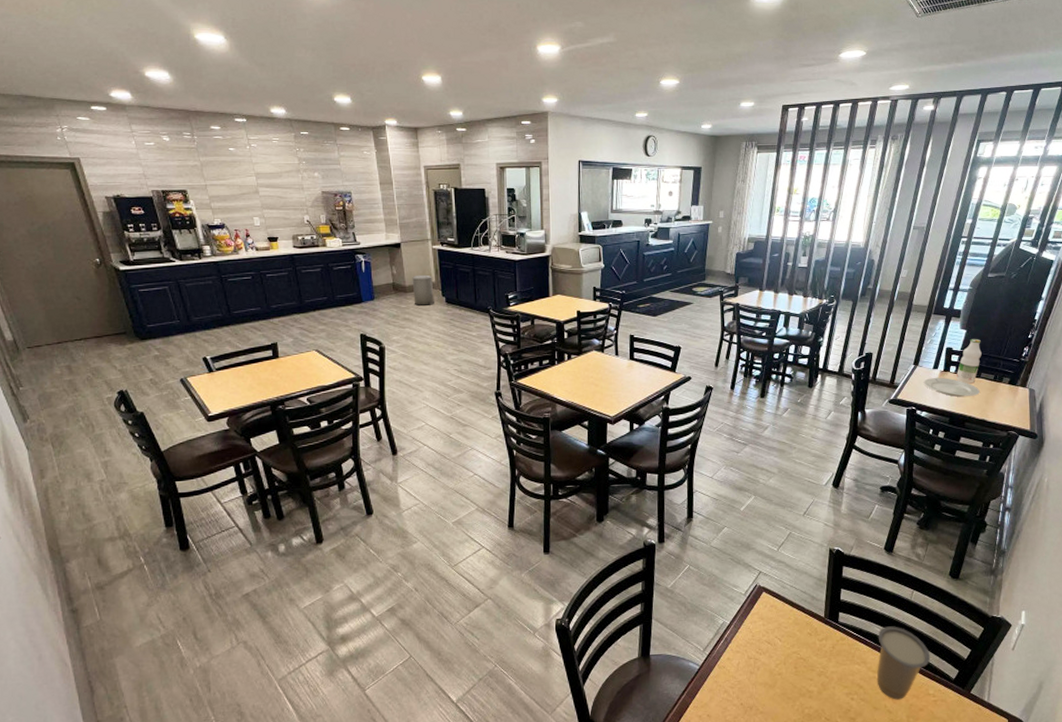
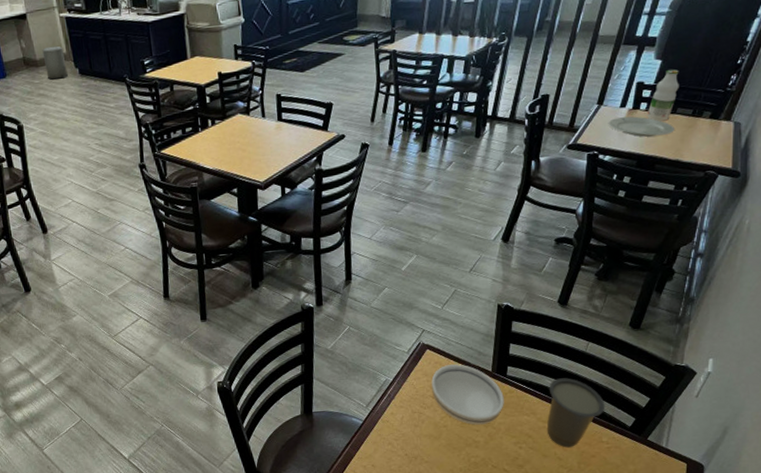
bowl: none [767,608,836,674] -> present [431,364,504,425]

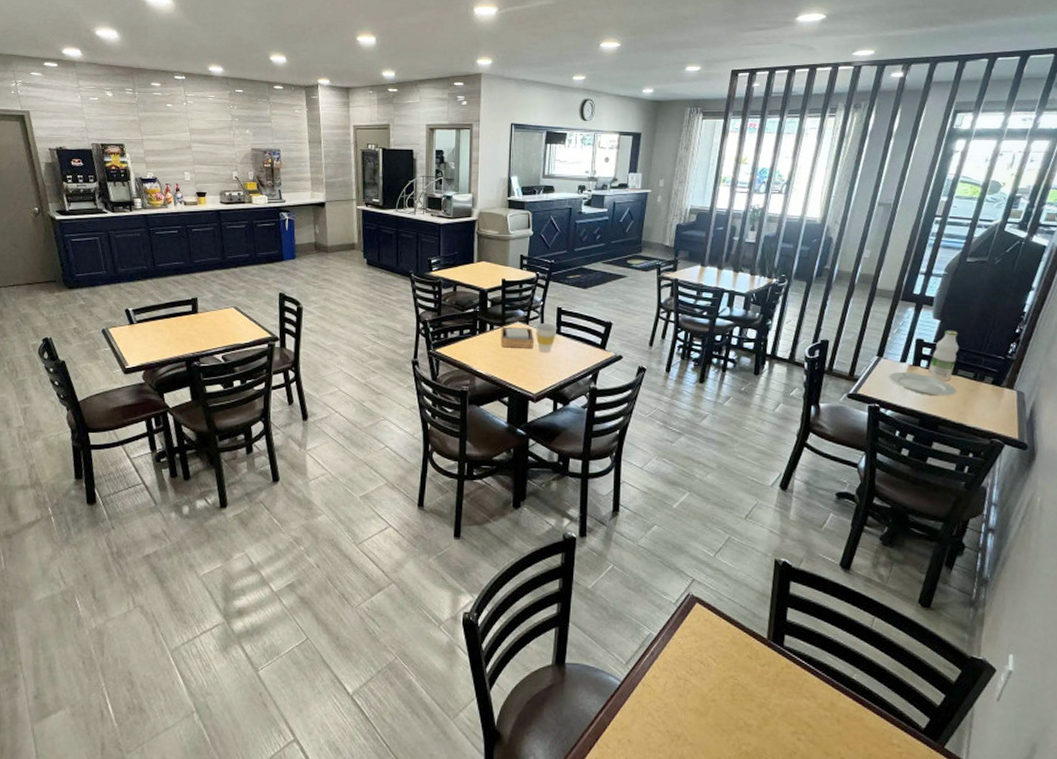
pedal bin: present [42,45,68,80] -> none [334,235,356,267]
napkin holder: none [222,118,257,141] -> present [501,326,533,348]
cup: none [256,111,279,142] -> present [535,323,557,354]
bowl: present [431,364,504,425] -> none [700,624,781,704]
cup: present [546,378,605,448] -> none [828,657,895,747]

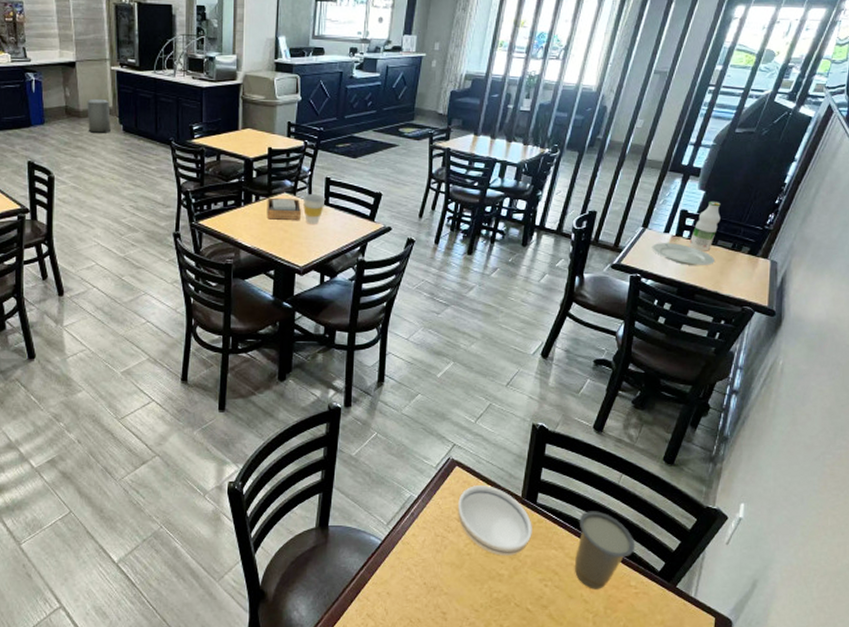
pedal bin: none [334,235,356,267] -> present [87,98,111,133]
bowl: none [700,624,781,704] -> present [458,485,532,556]
cup: none [828,657,895,747] -> present [574,511,635,589]

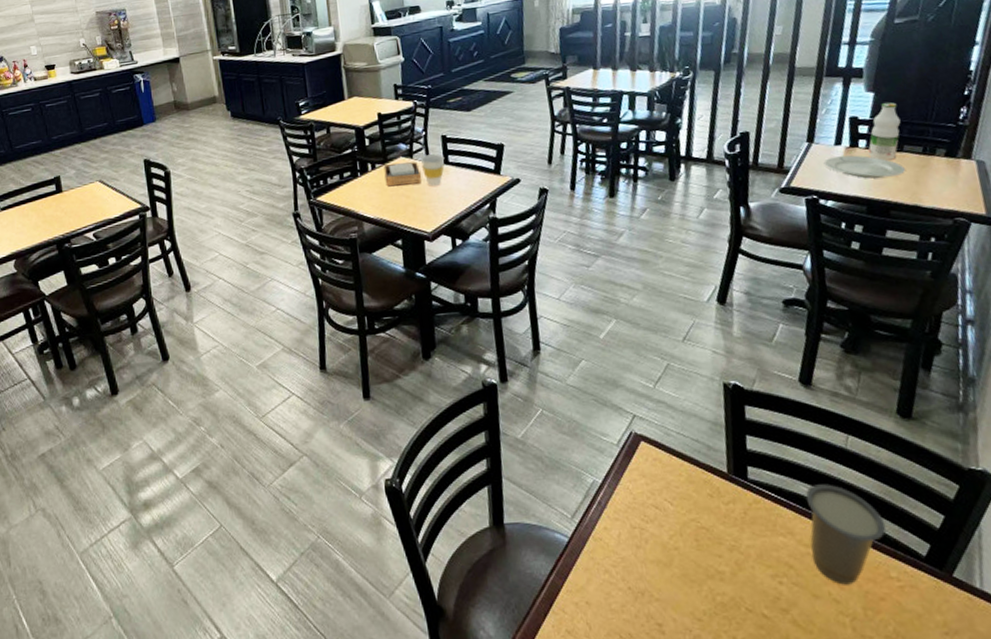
pedal bin: present [87,98,111,133] -> none [194,88,219,124]
bowl: present [458,485,532,556] -> none [651,462,750,548]

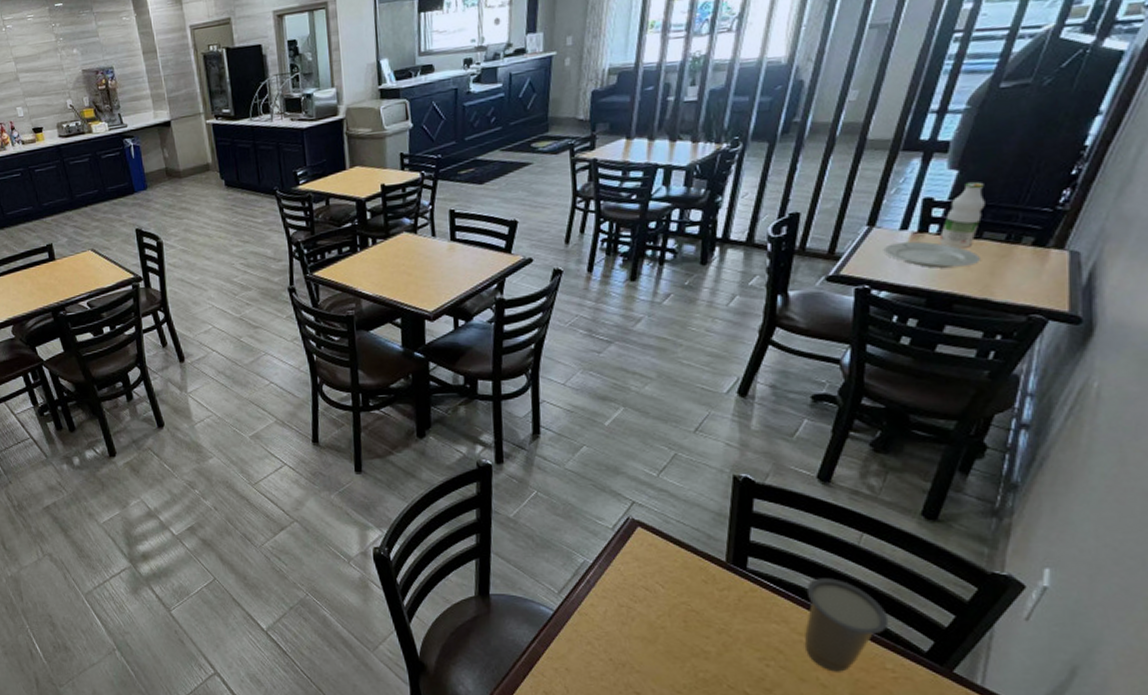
napkin holder: present [383,162,421,187] -> none [385,238,425,263]
cup: present [420,154,445,188] -> none [424,229,452,265]

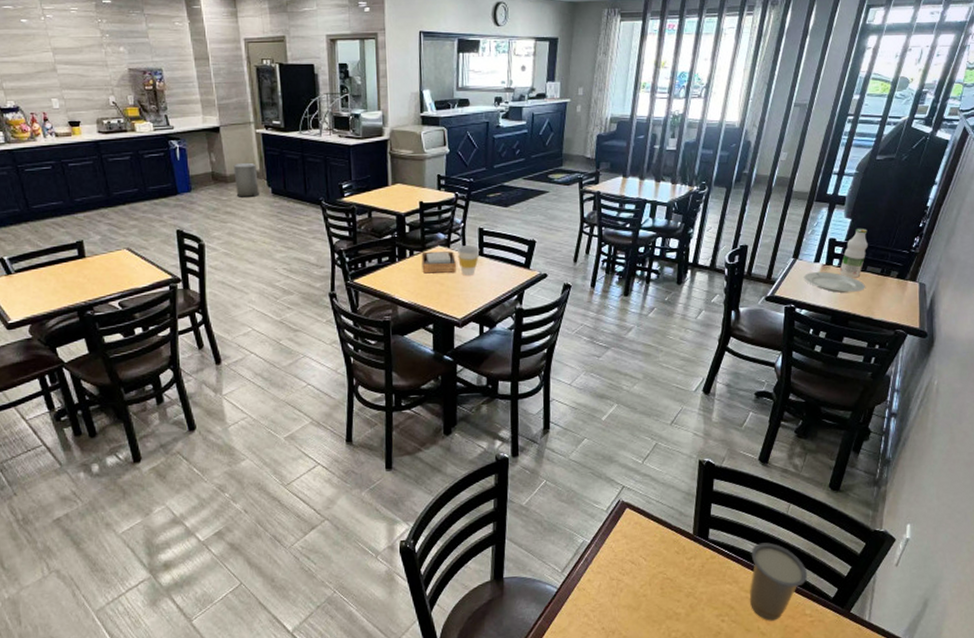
pedal bin: none [186,155,213,192] -> present [233,162,259,197]
napkin holder: none [385,238,425,263] -> present [421,251,456,274]
cup: none [424,229,452,265] -> present [456,245,480,277]

